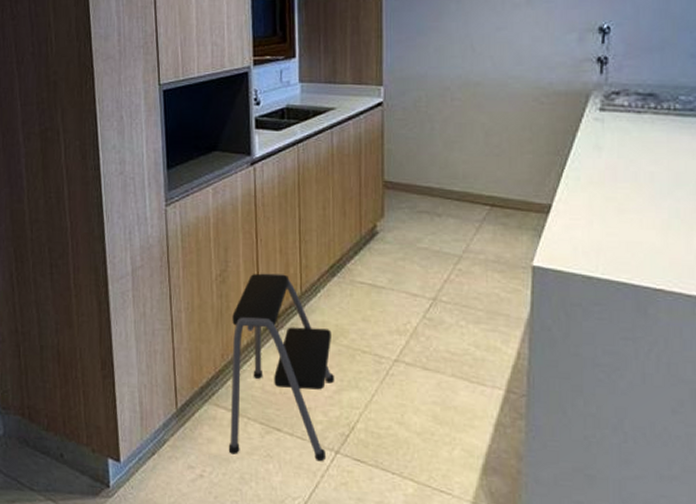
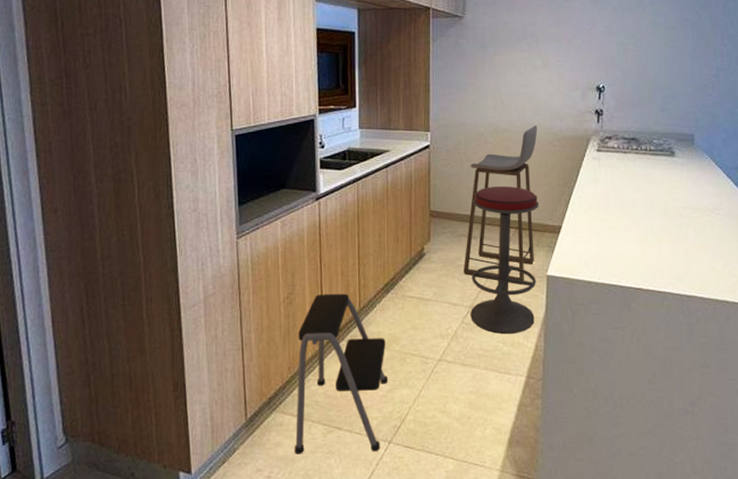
bar stool: none [425,78,520,271] -> present [464,125,538,281]
bar stool: none [434,153,522,336] -> present [470,187,539,334]

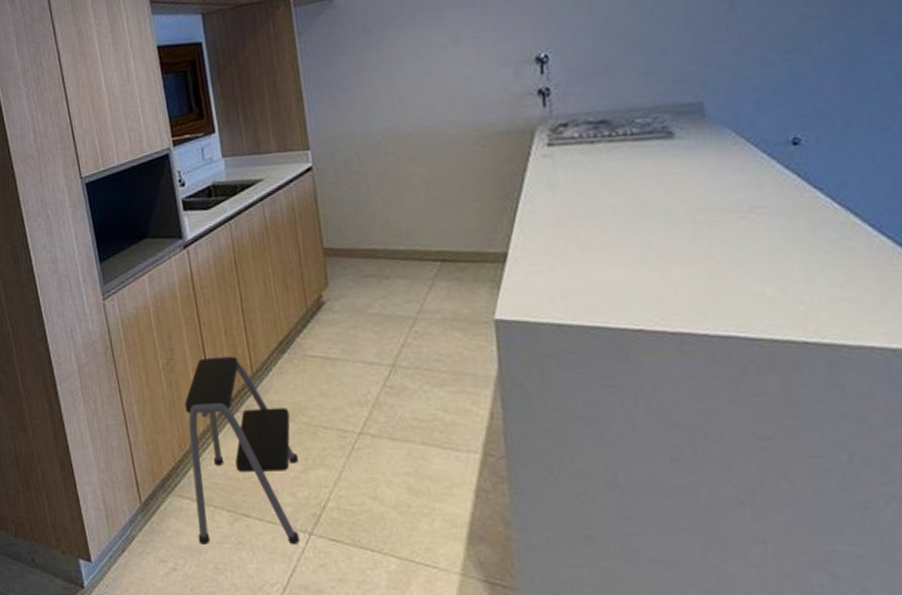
bar stool: present [464,125,538,281] -> none [369,123,474,329]
bar stool: present [470,187,539,334] -> none [378,206,484,399]

